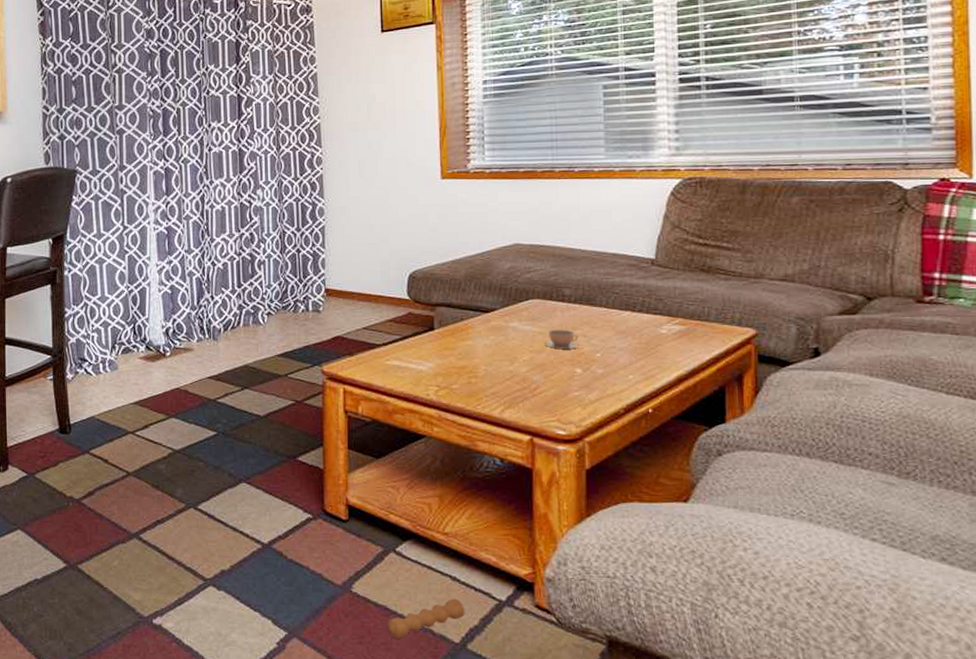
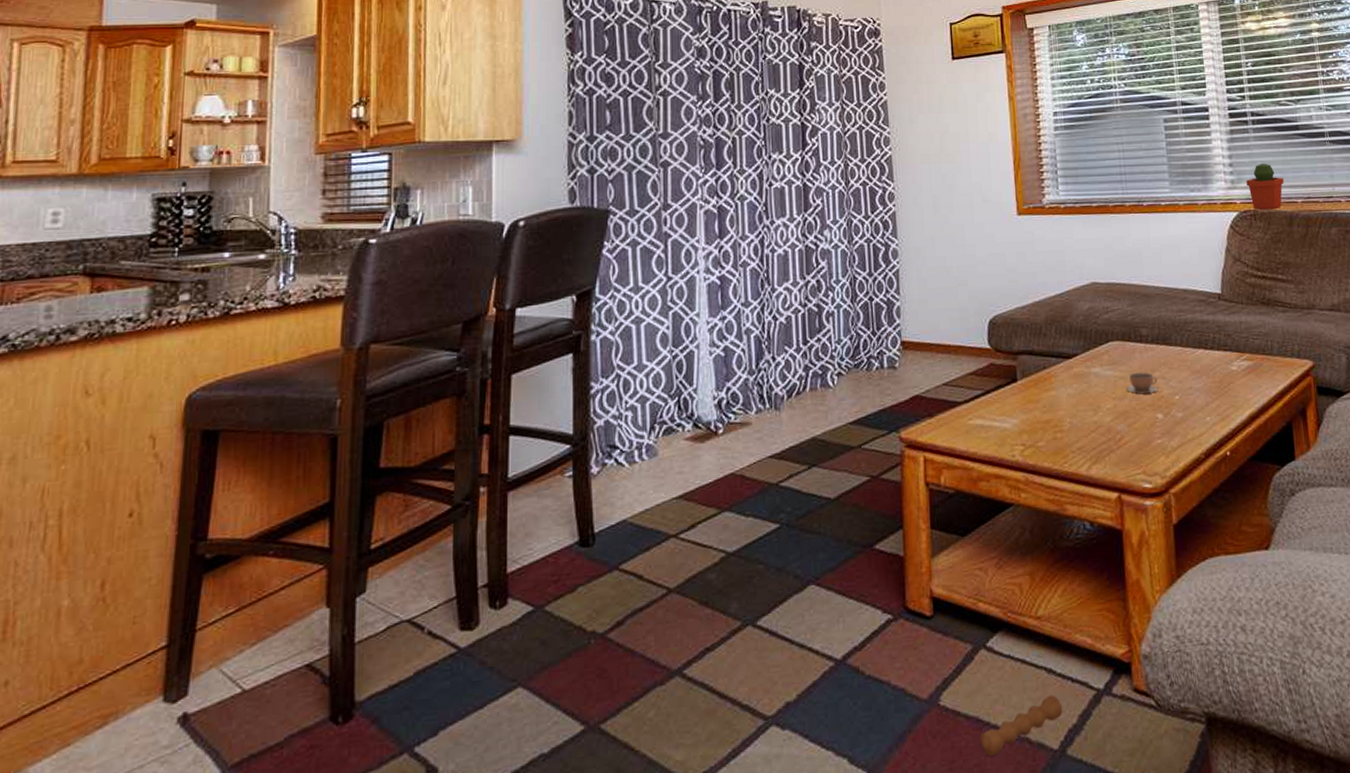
succulent plant: none [694,129,739,178] -> present [1246,163,1284,210]

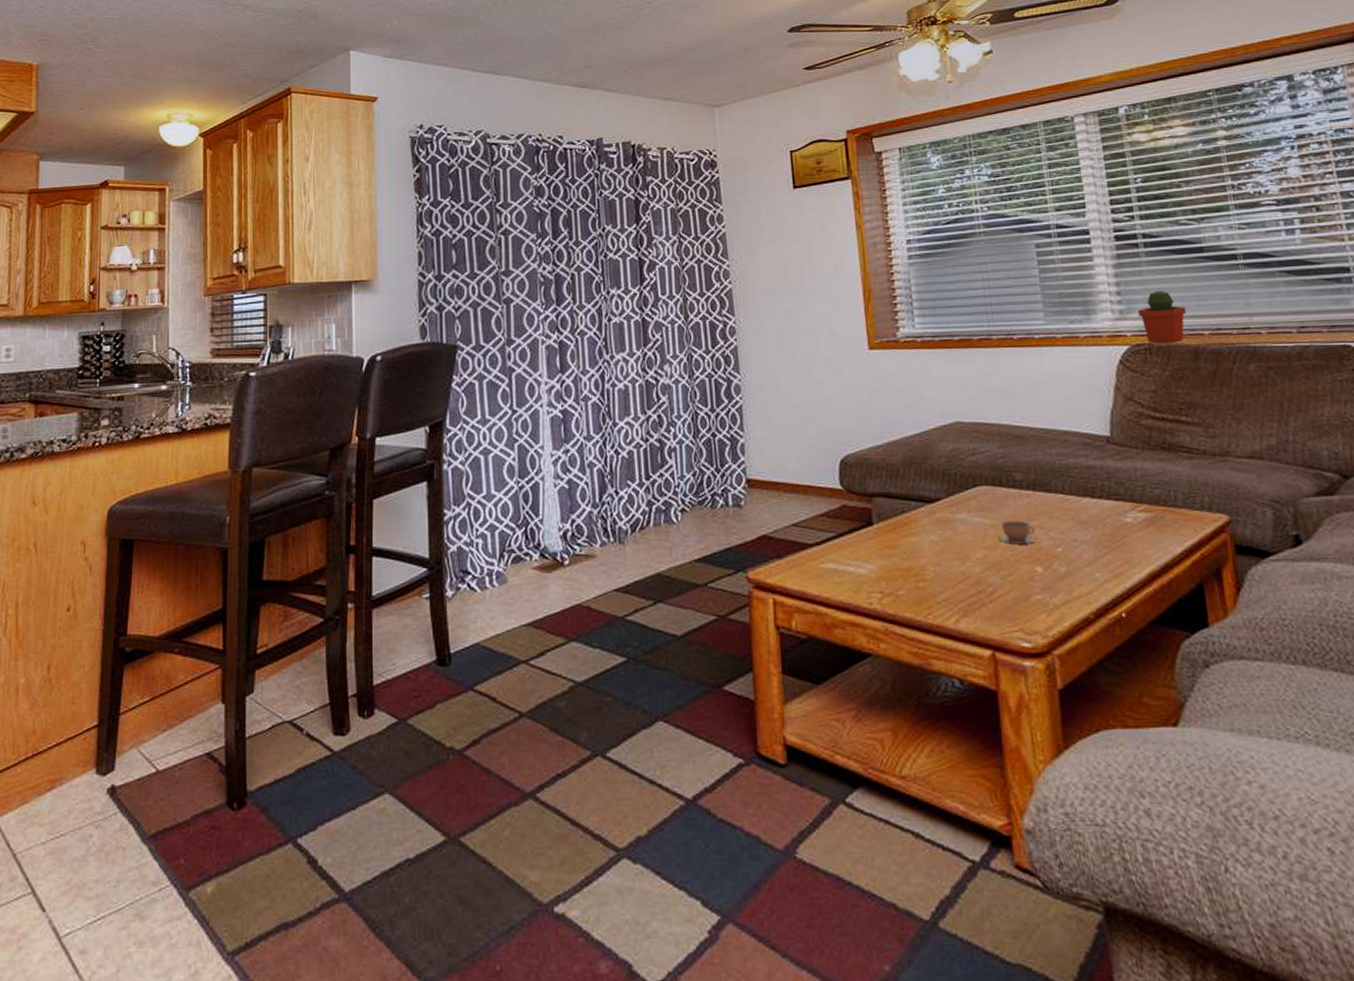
dog toy: present [980,695,1063,756] -> none [841,861,934,918]

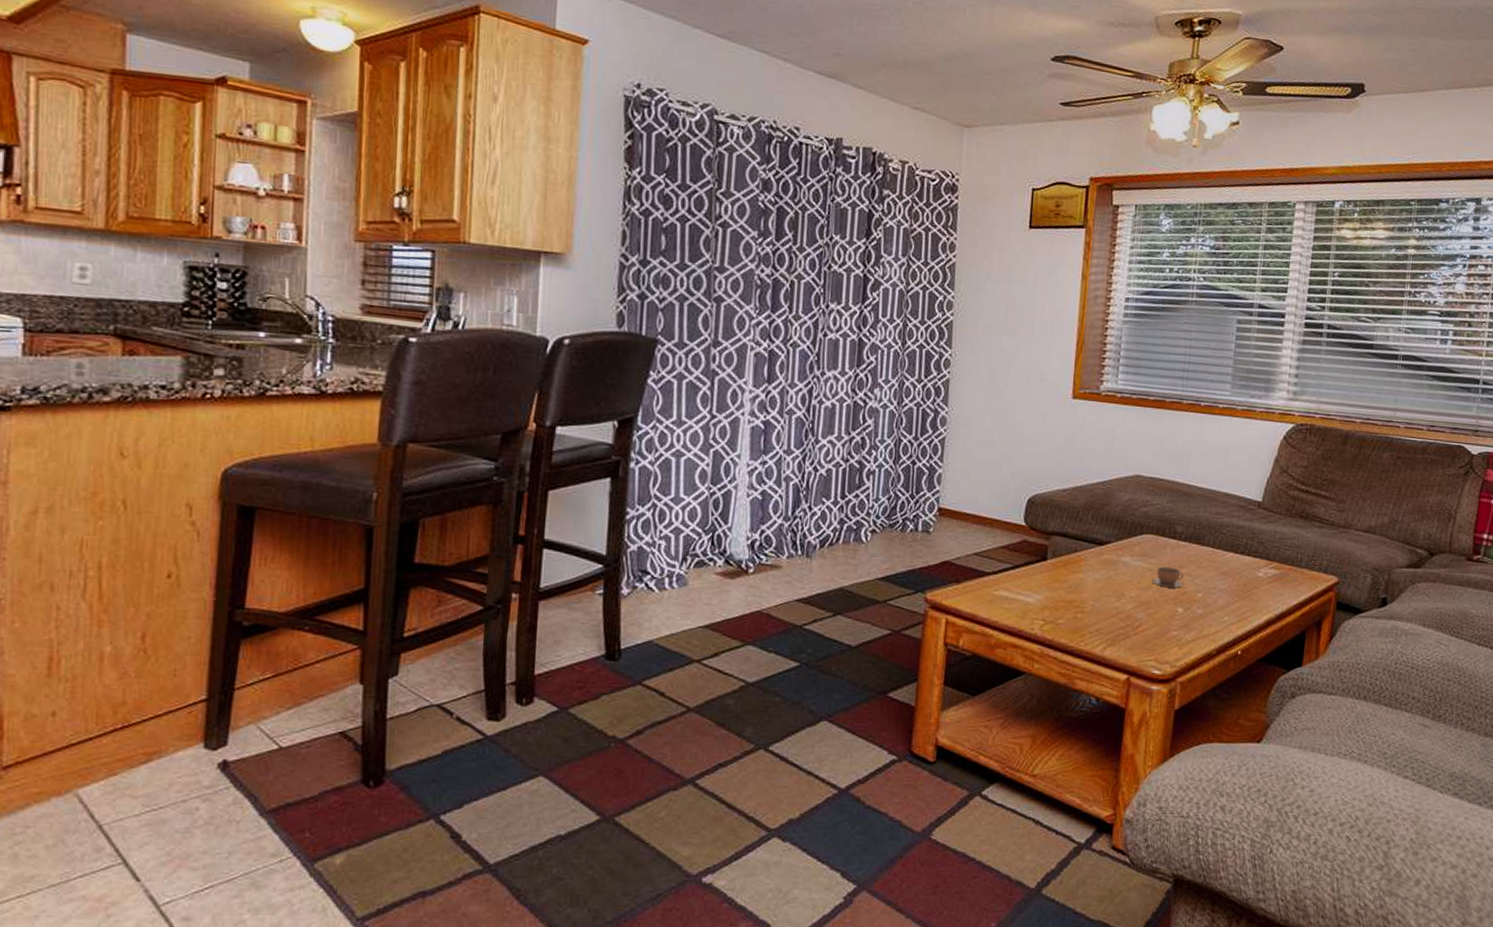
succulent plant: present [1138,290,1186,344] -> none [1308,378,1347,427]

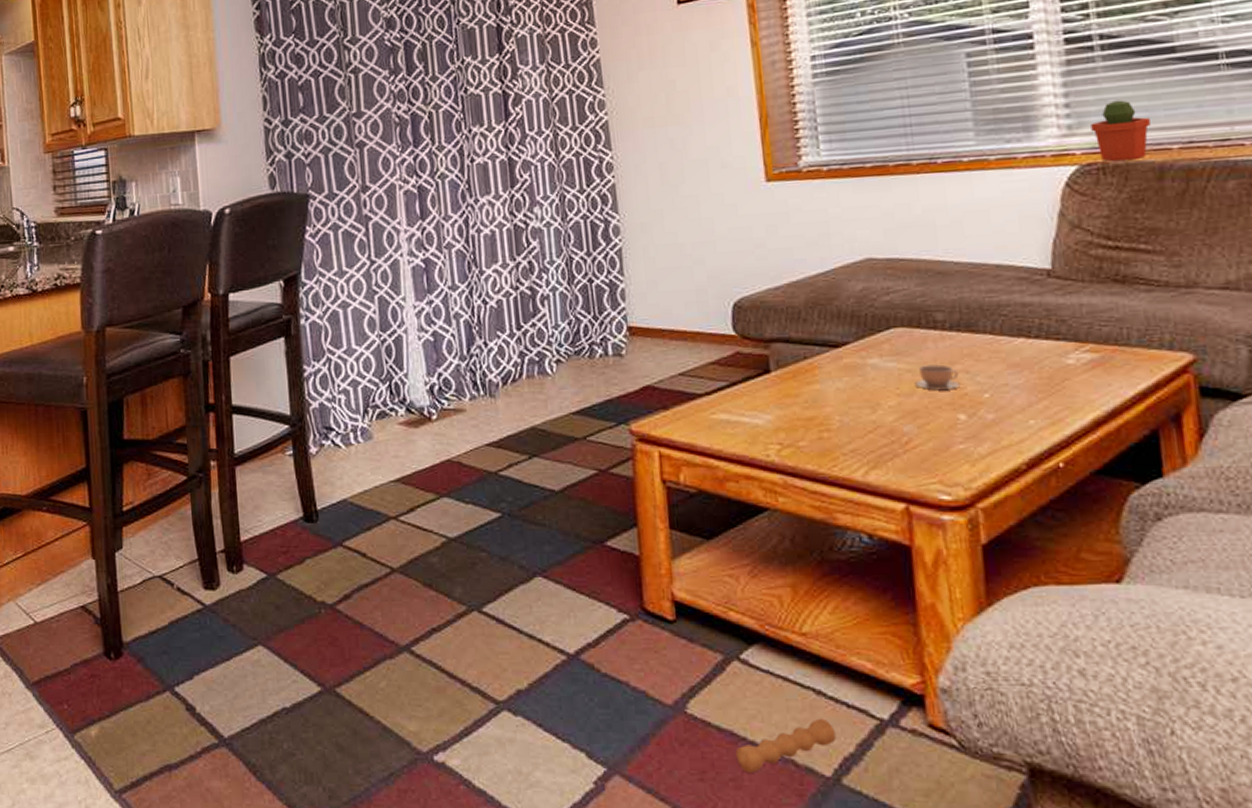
dog toy: none [964,842,1044,886] -> present [735,718,837,773]
succulent plant: none [1308,378,1347,427] -> present [1090,100,1150,162]

